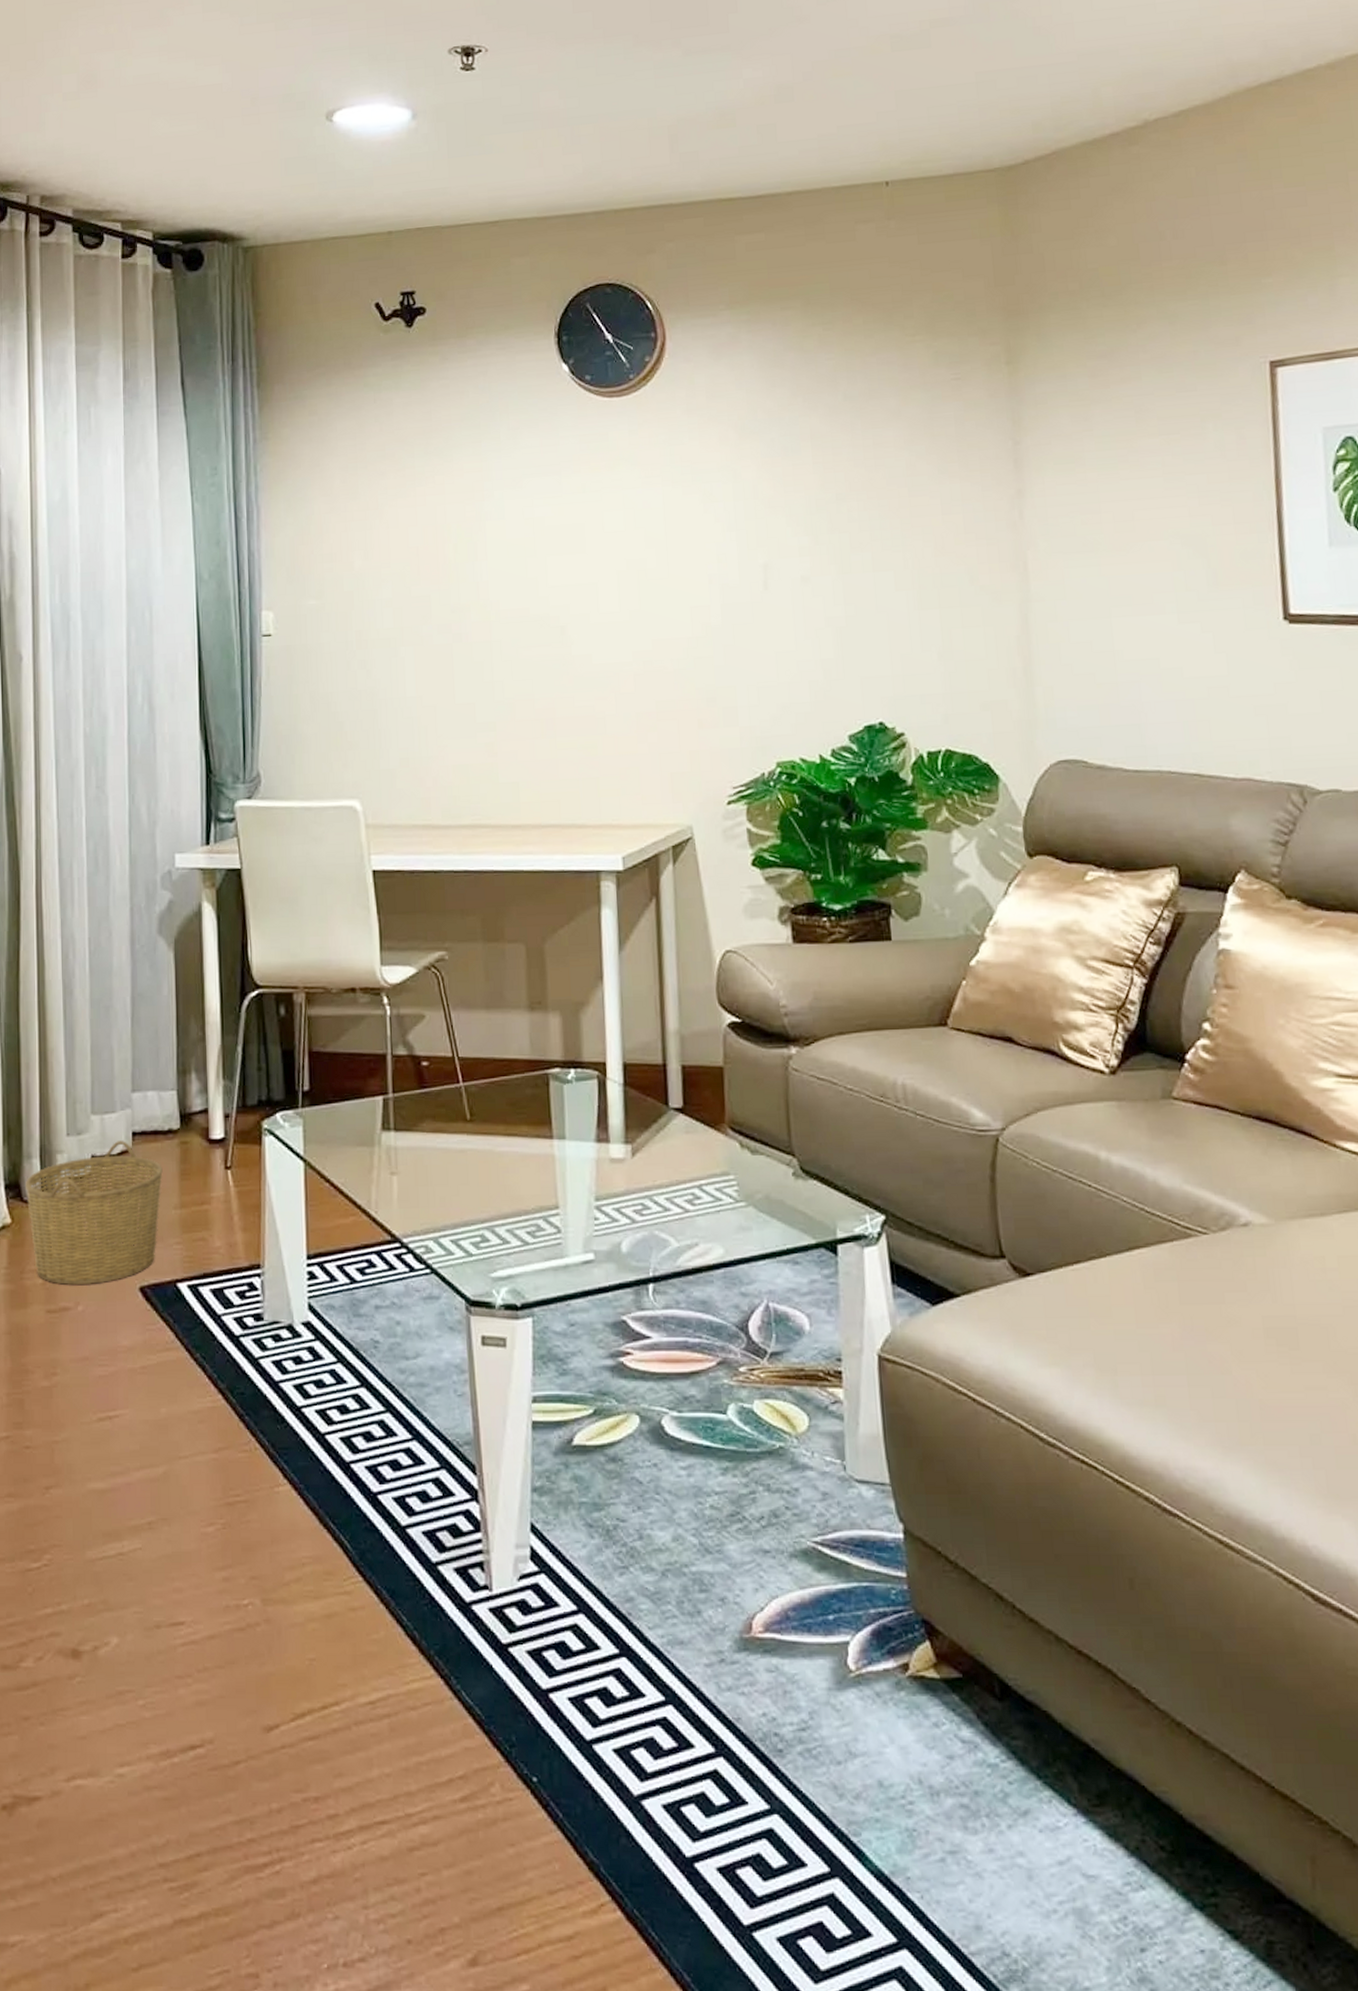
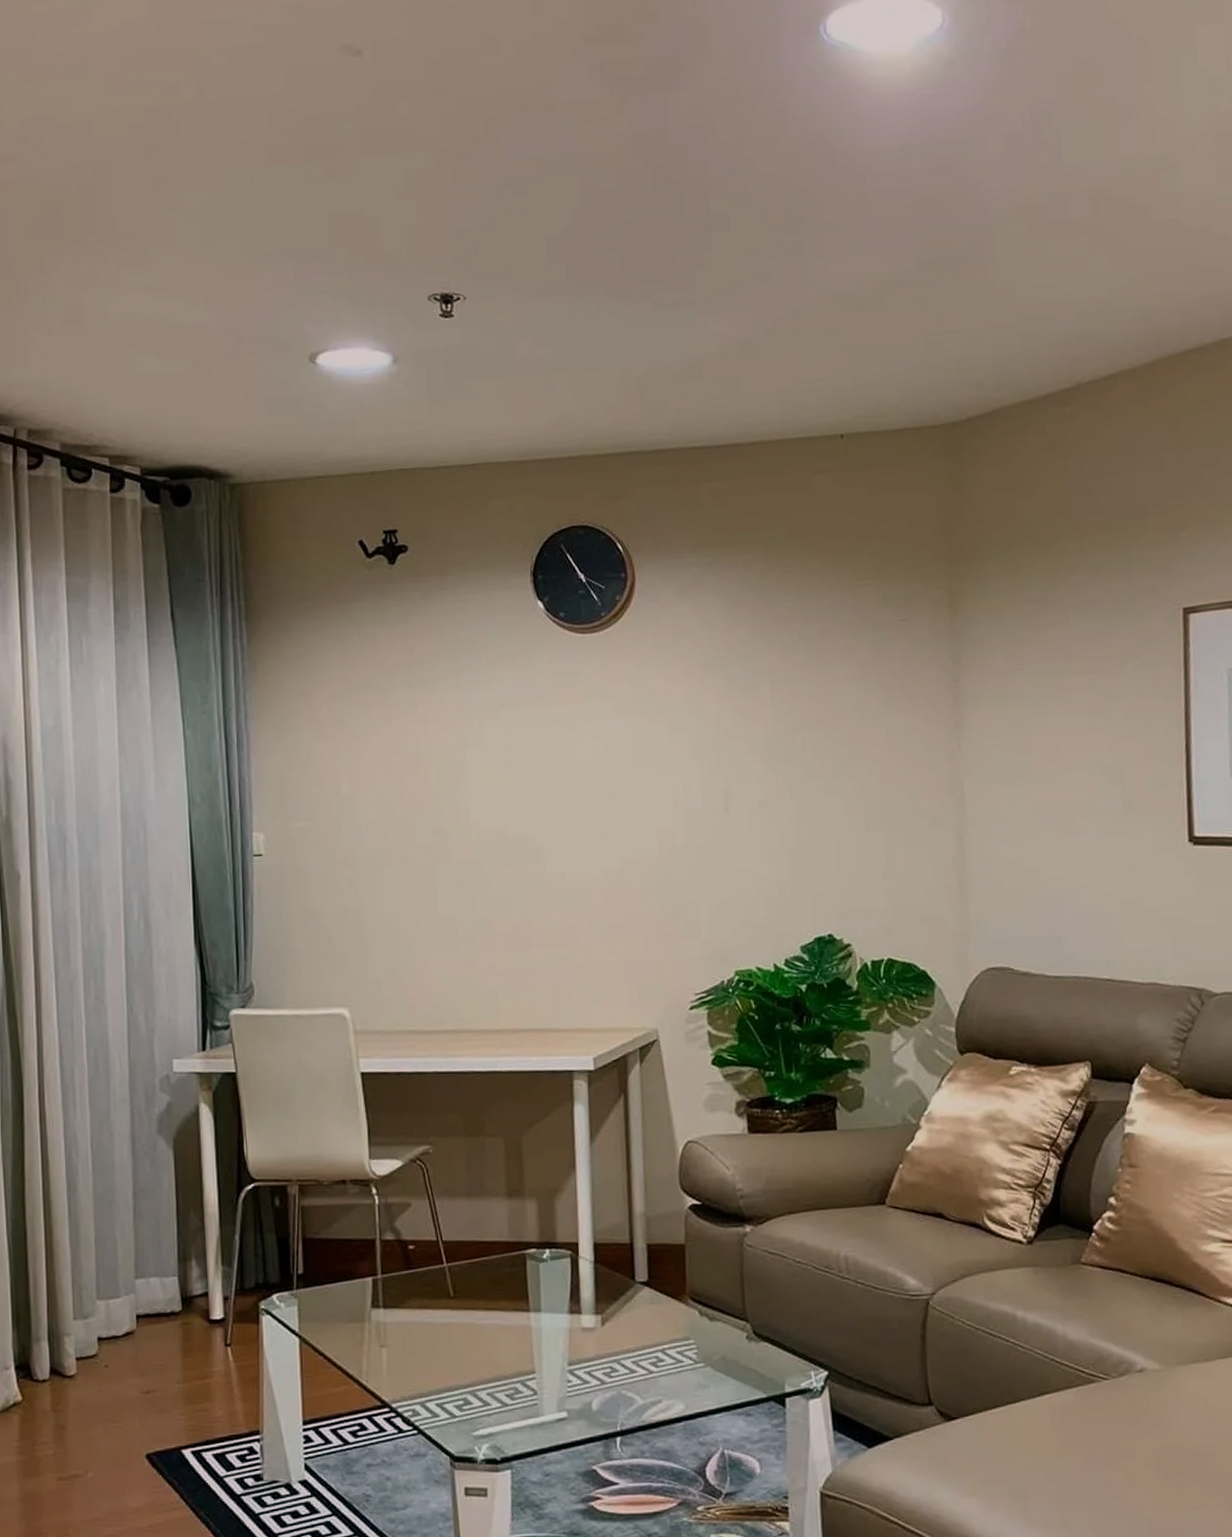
basket: present [26,1141,163,1286] -> none [35,1323,166,1455]

